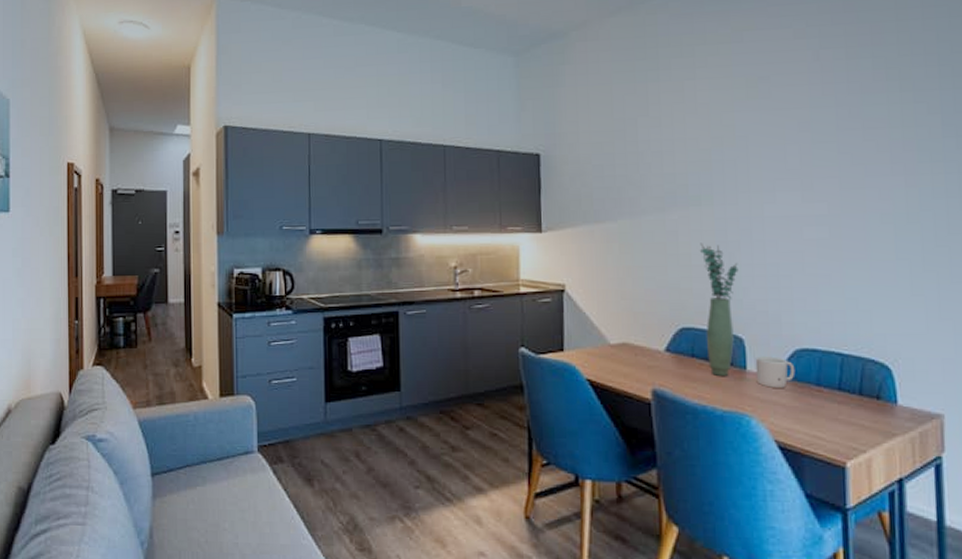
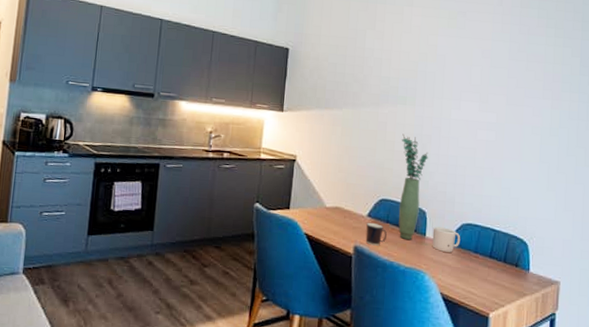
mug: none [665,359,694,387] -> present [365,223,387,246]

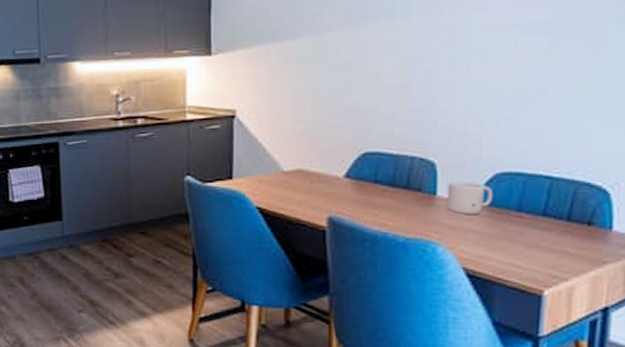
mug: present [365,223,387,246] -> none [344,186,375,214]
vase: present [398,133,428,241] -> none [392,59,436,203]

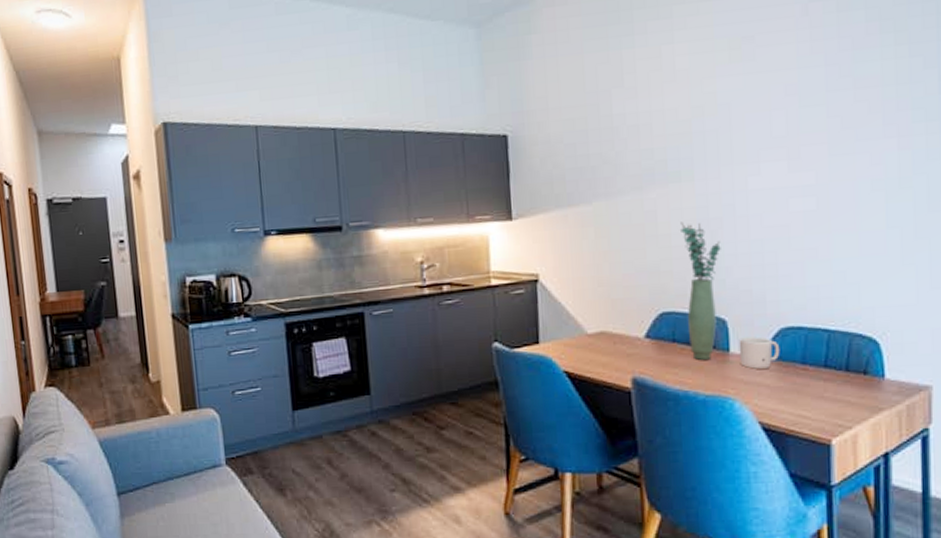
vase: none [392,59,436,203] -> present [680,221,721,361]

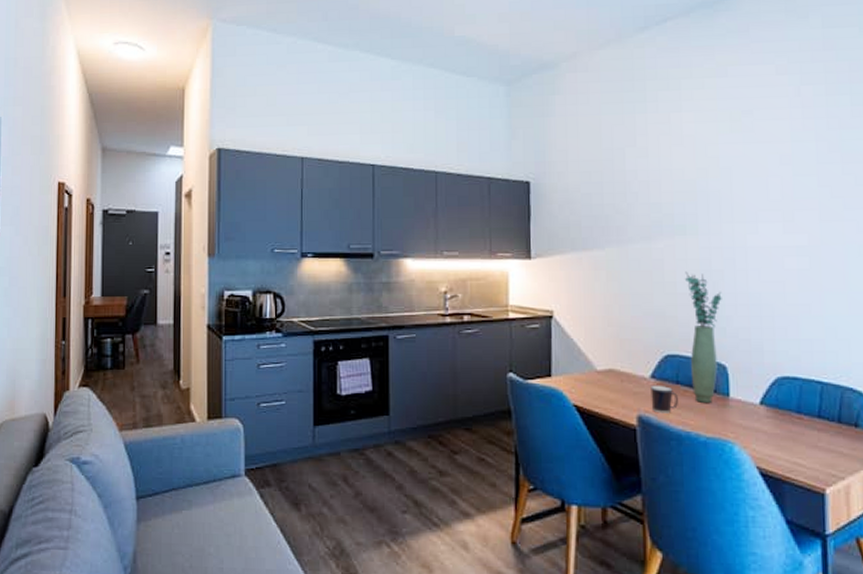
mug: none [645,345,675,374] -> present [651,386,678,414]
mug: present [738,337,780,369] -> none [738,384,777,415]

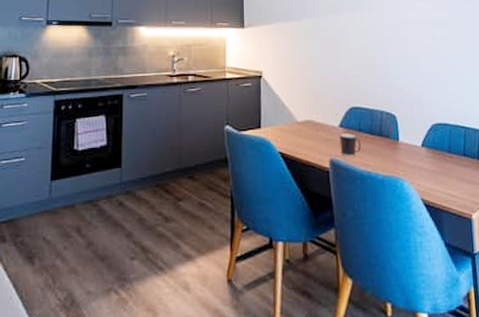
vase: present [685,271,722,404] -> none [363,39,391,148]

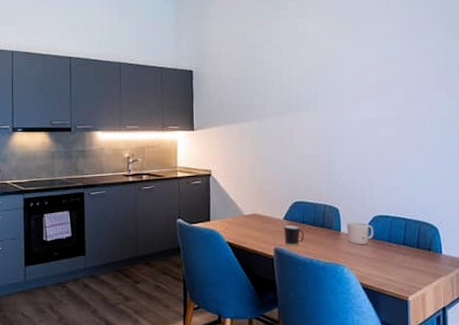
mug: none [405,130,434,155] -> present [347,221,374,245]

